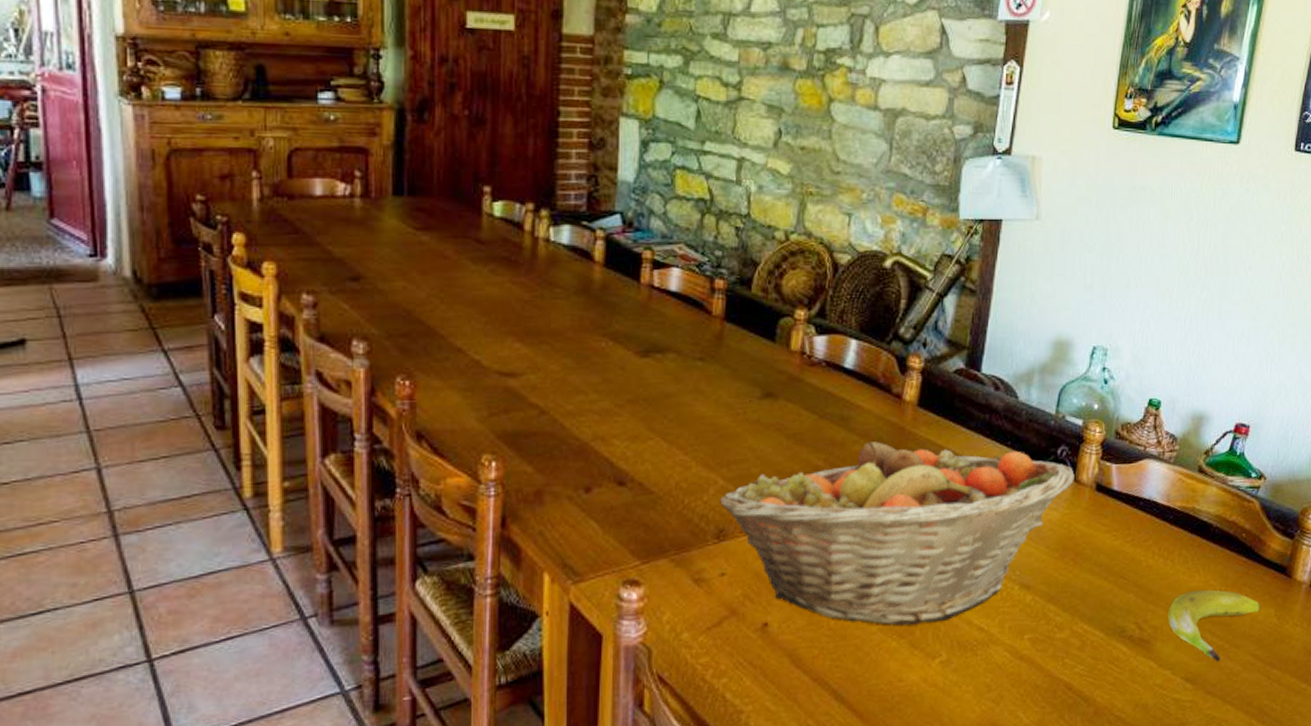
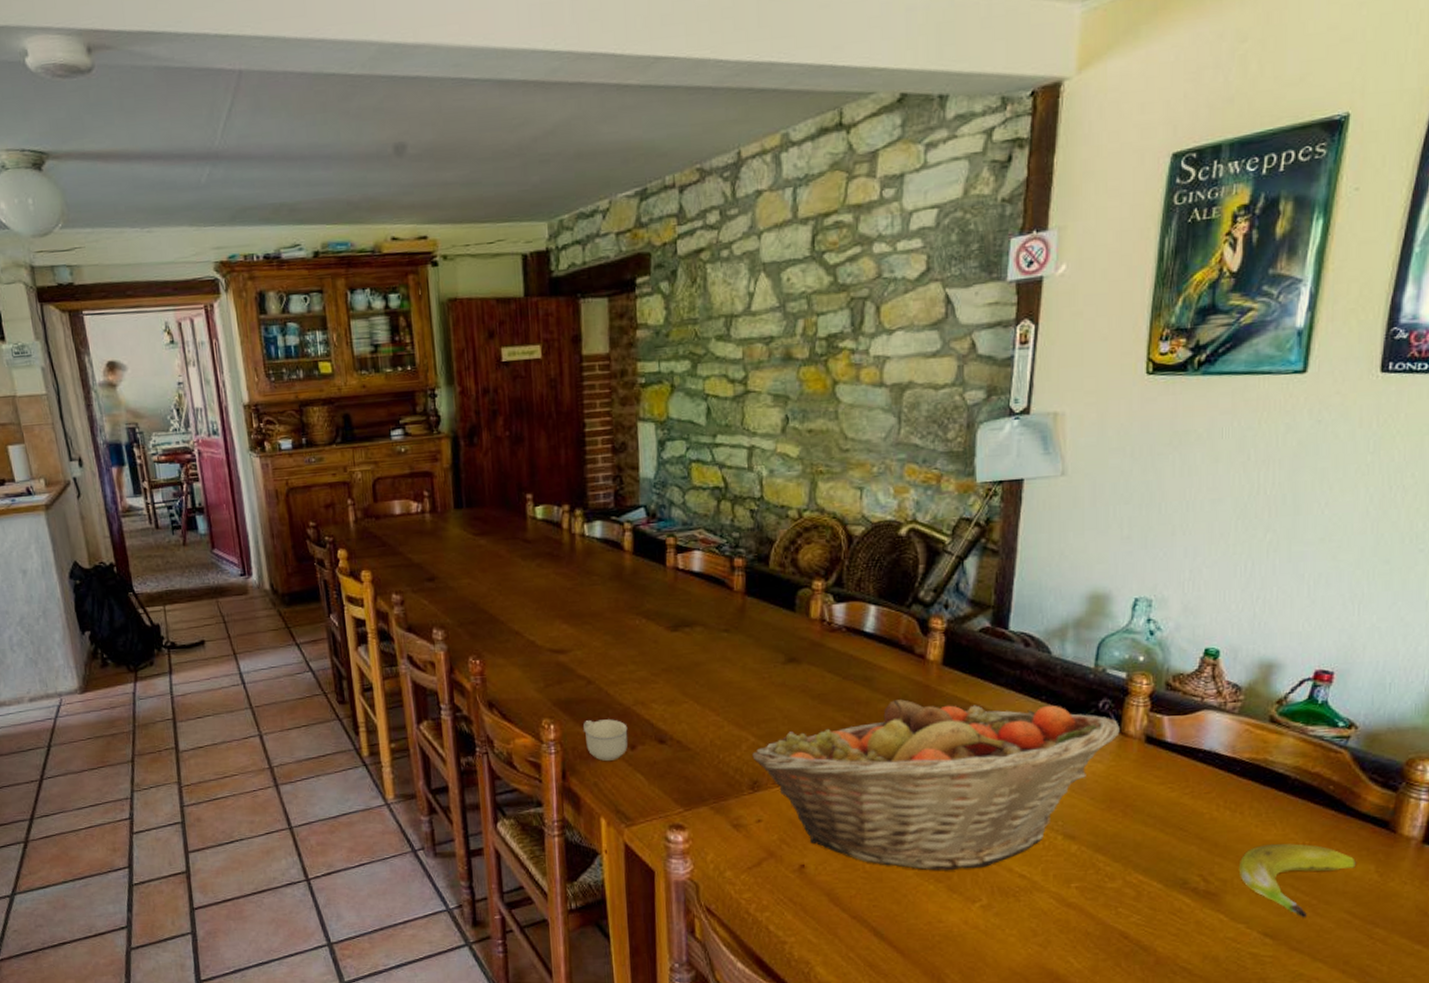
cup: none [532,456,583,505] -> present [583,719,628,761]

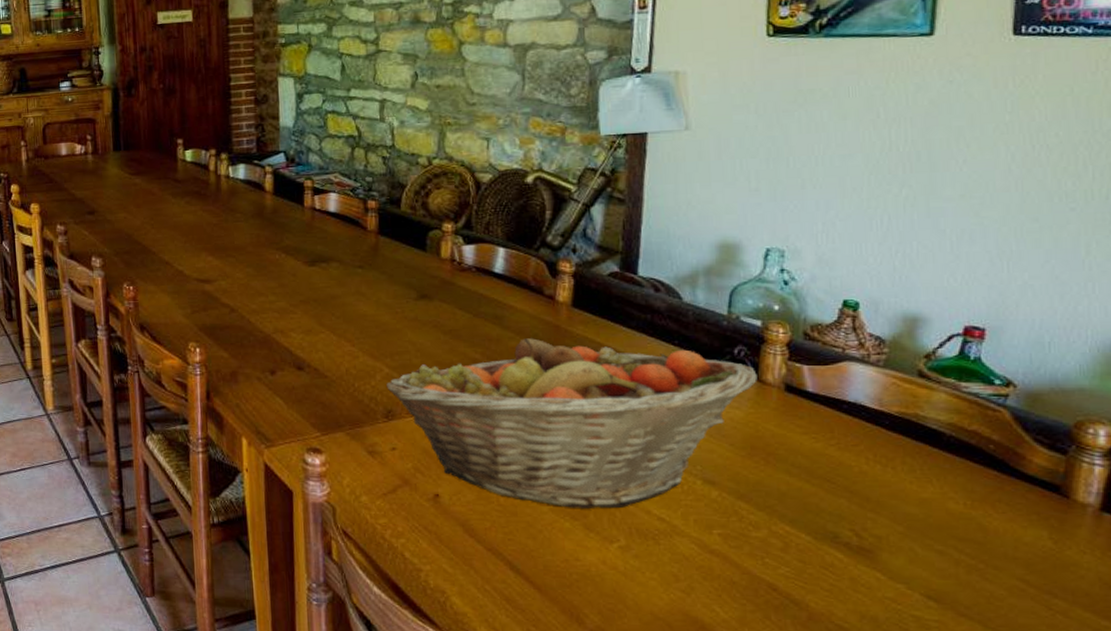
cup: present [583,719,628,761] -> none [227,345,268,384]
banana: present [1238,843,1356,918] -> none [894,501,1026,583]

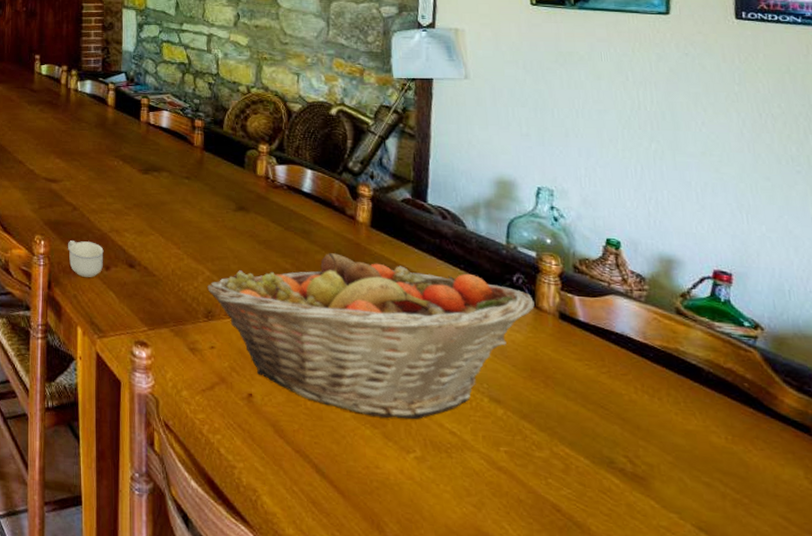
cup: none [227,345,268,384] -> present [68,240,104,277]

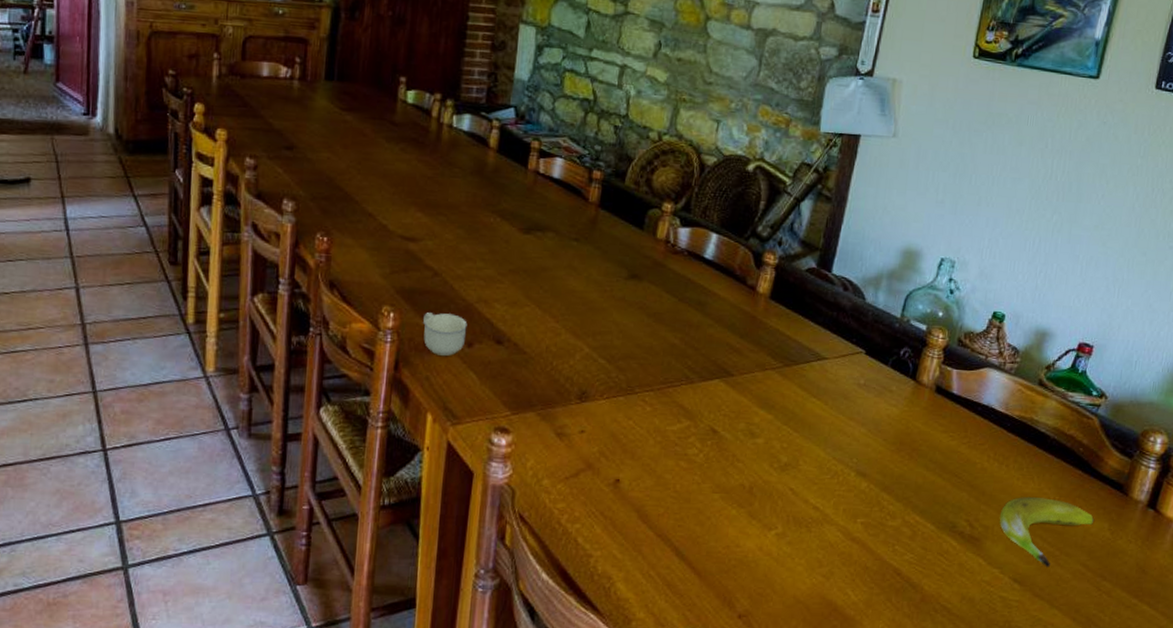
fruit basket: present [207,253,535,419] -> none [584,327,916,497]
banana: none [663,433,783,517] -> present [999,496,1094,567]

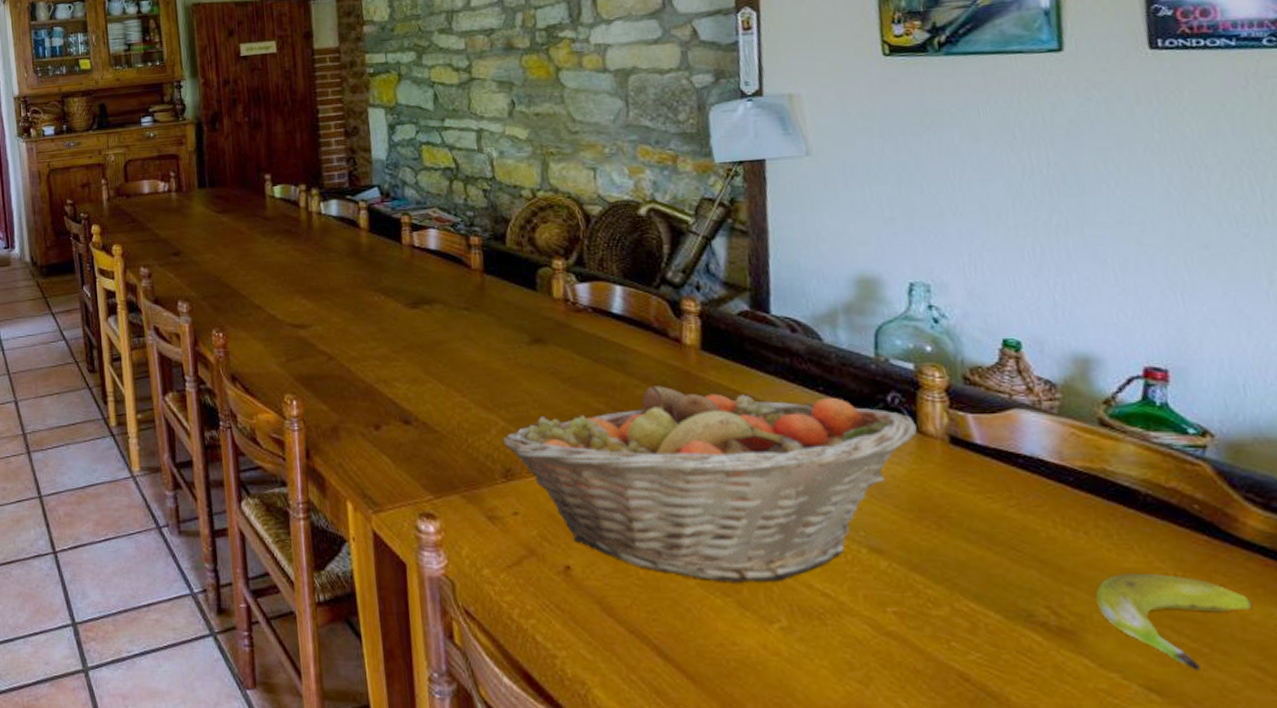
cup: present [423,312,468,356] -> none [326,397,372,440]
fruit basket: none [584,327,916,497] -> present [503,386,917,584]

